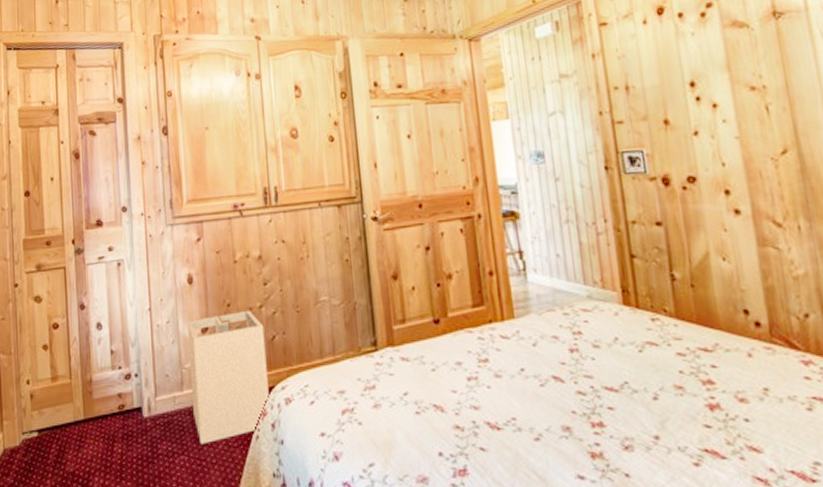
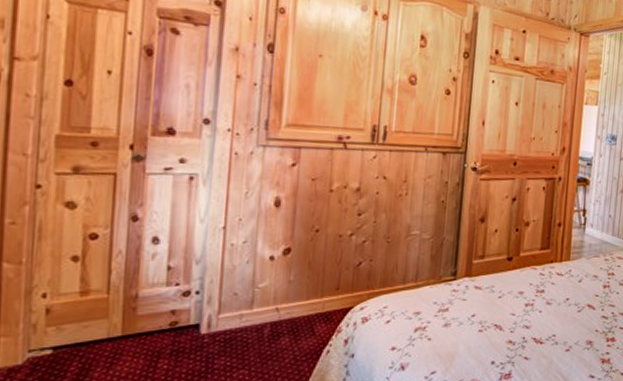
laundry hamper: present [187,310,269,445] -> none [261,237,352,359]

